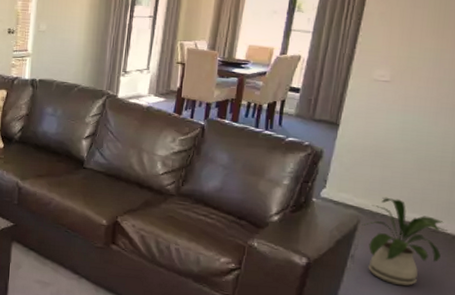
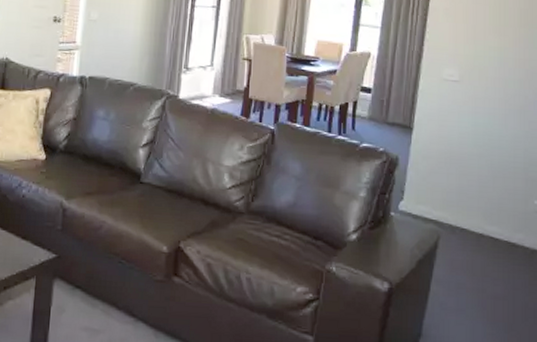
house plant: present [361,197,449,287] -> none [442,208,527,311]

